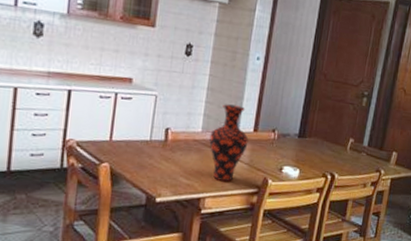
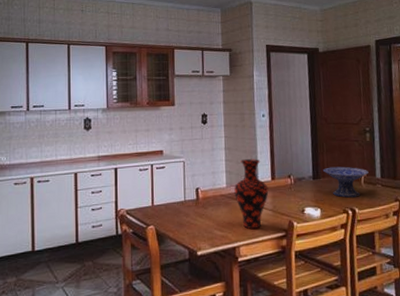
decorative bowl: none [311,127,357,163] -> present [323,166,369,198]

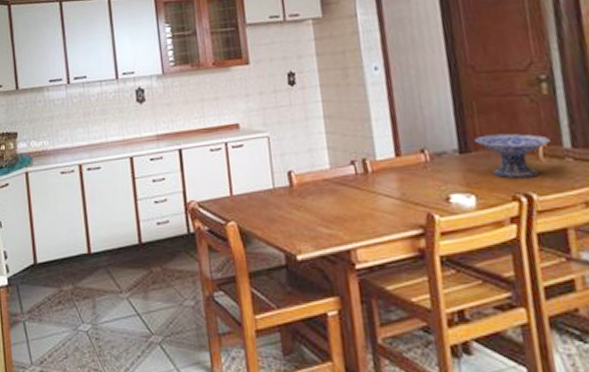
vase: present [234,159,269,229] -> none [341,128,393,225]

